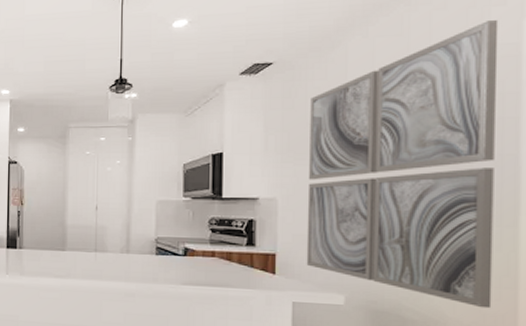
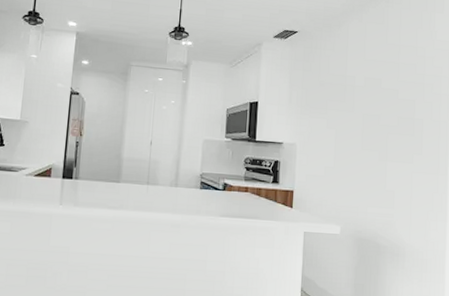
wall art: present [306,20,499,309] -> none [315,22,439,236]

